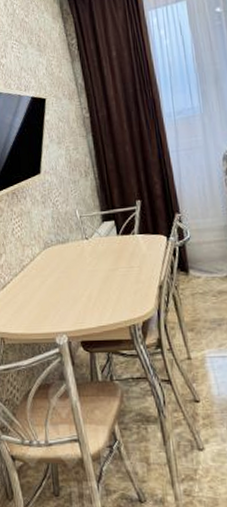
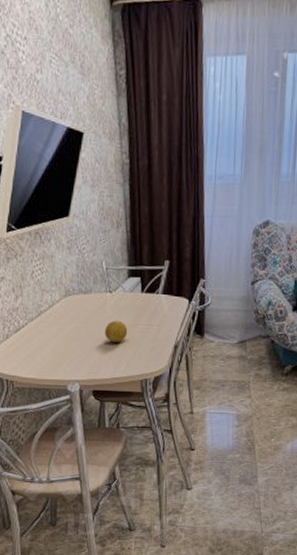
fruit: none [85,266,109,289] -> present [104,320,128,342]

